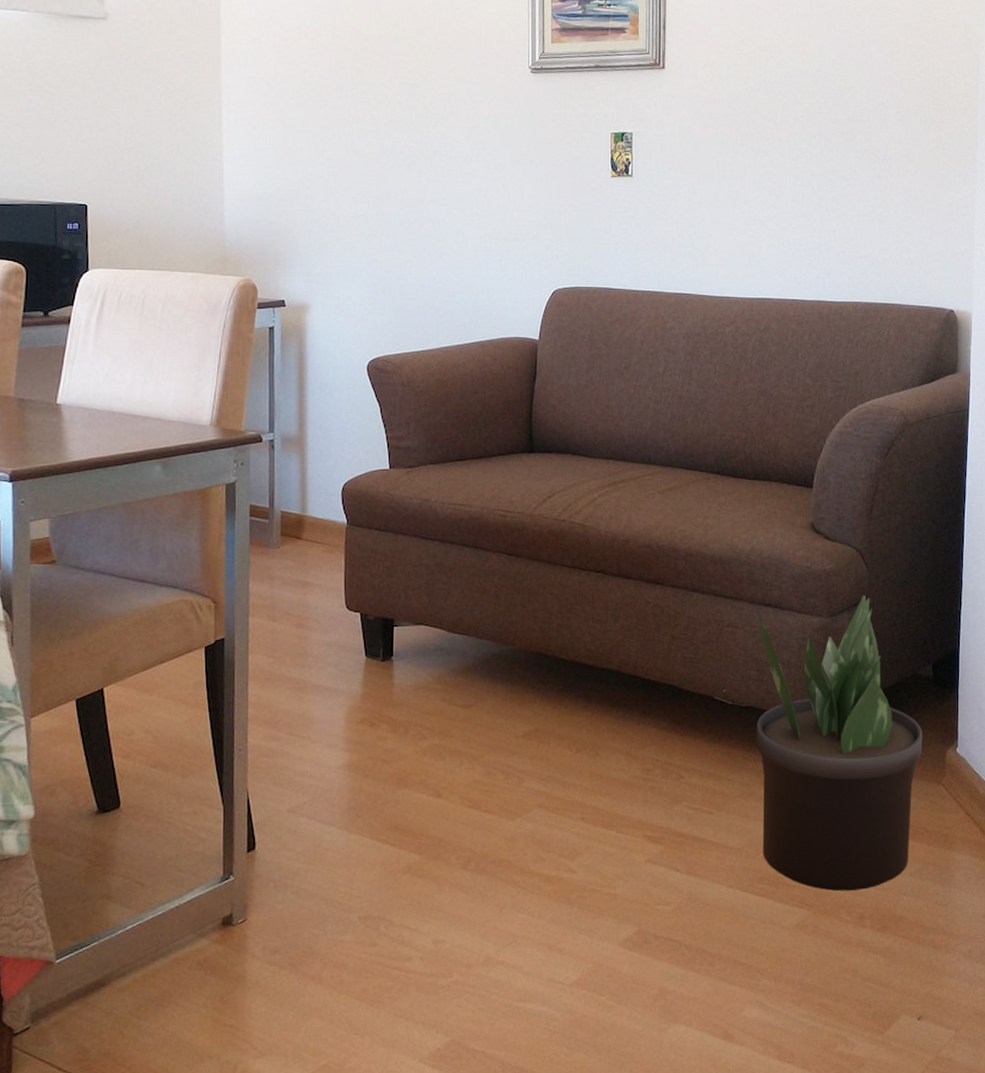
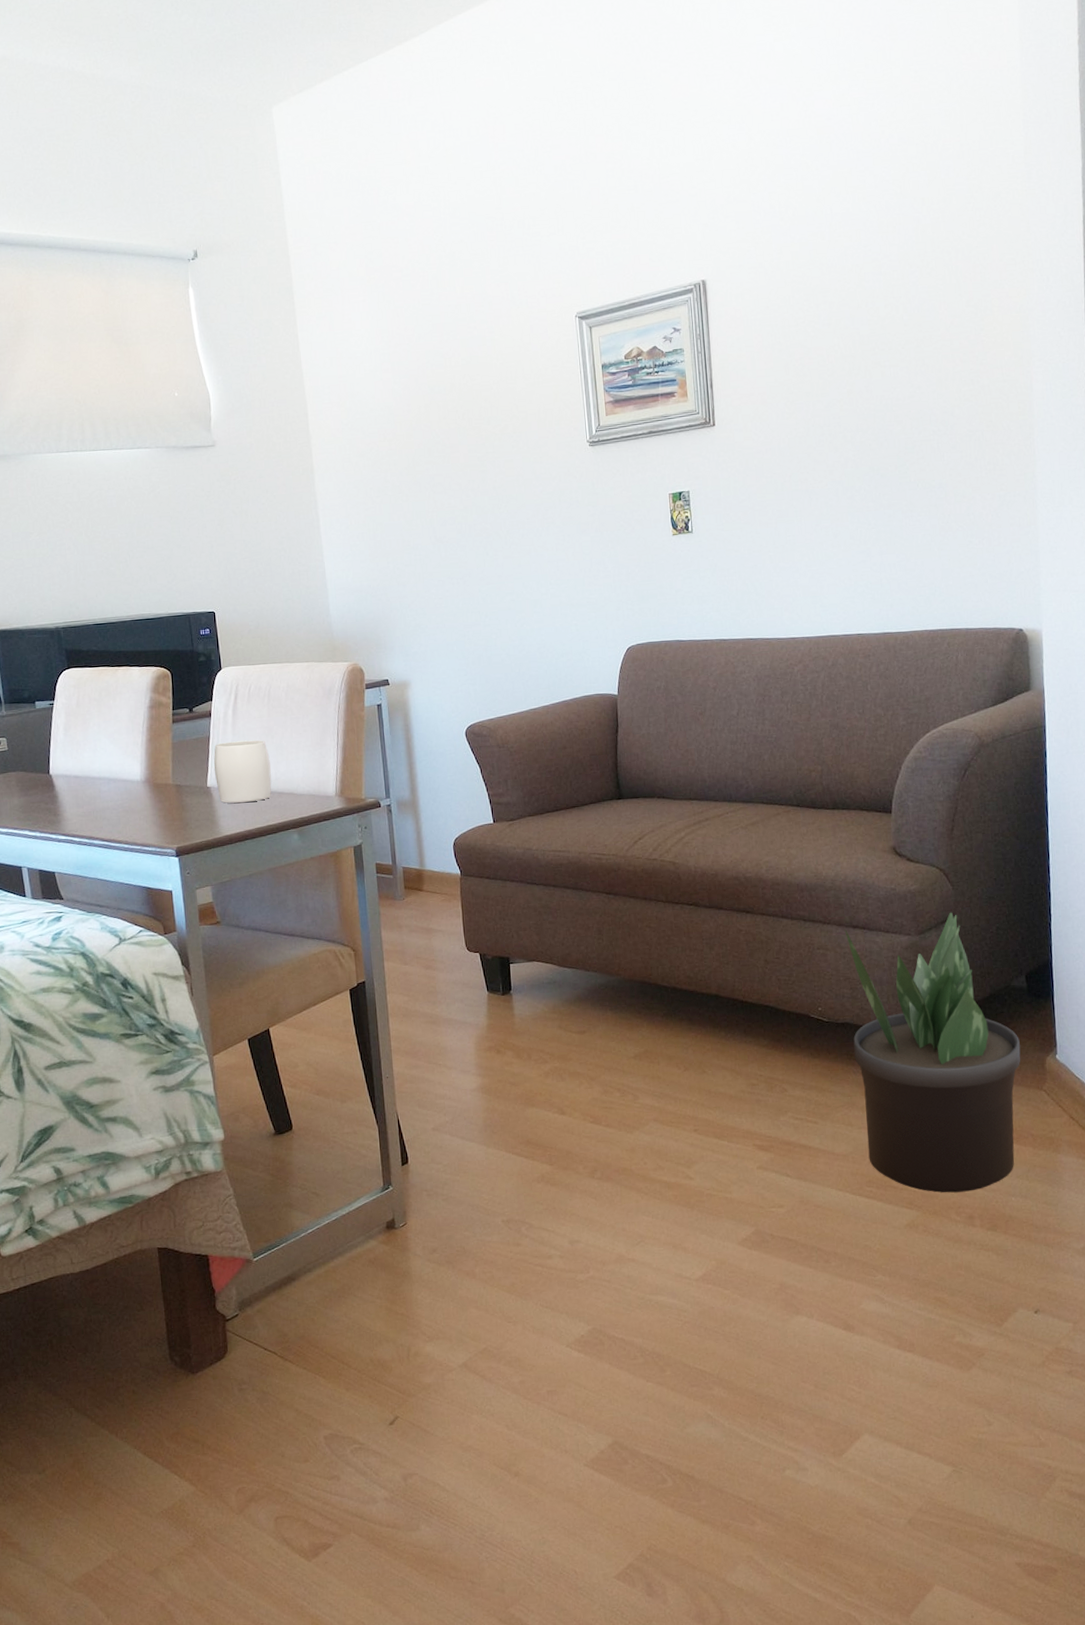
mug: none [67,354,136,426] -> present [213,740,272,804]

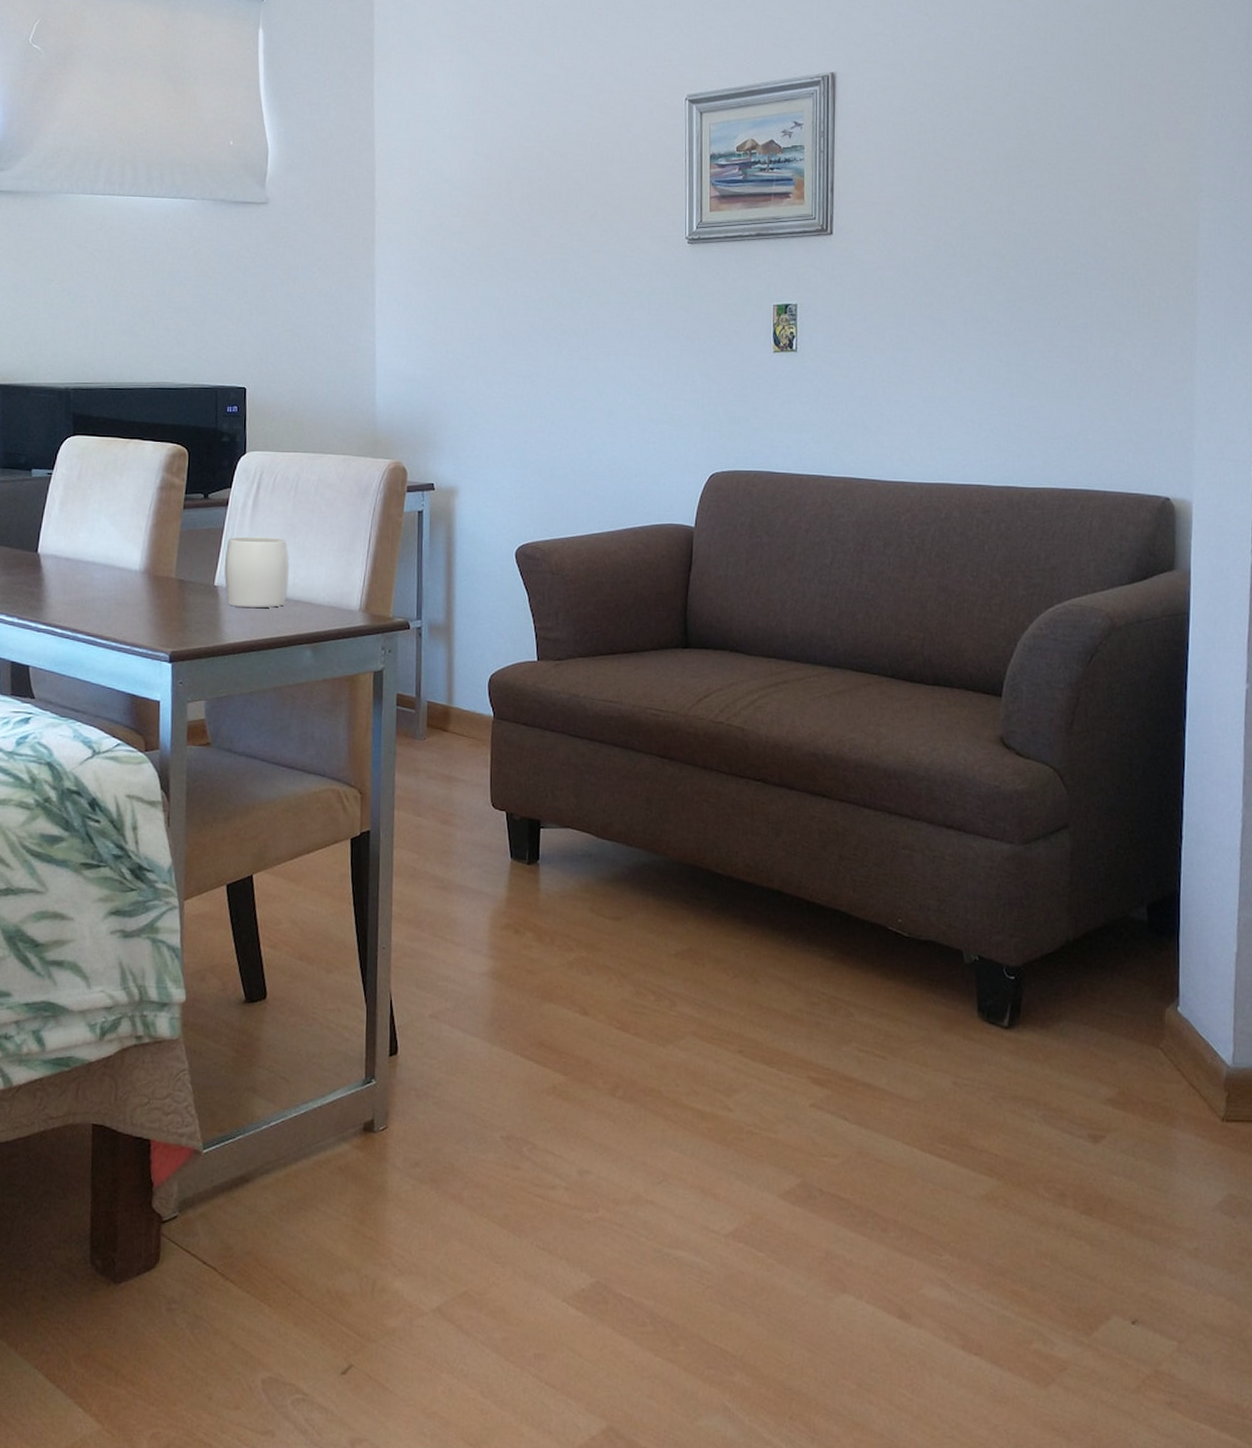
planter: present [845,912,1021,1193] -> none [936,821,1135,1163]

